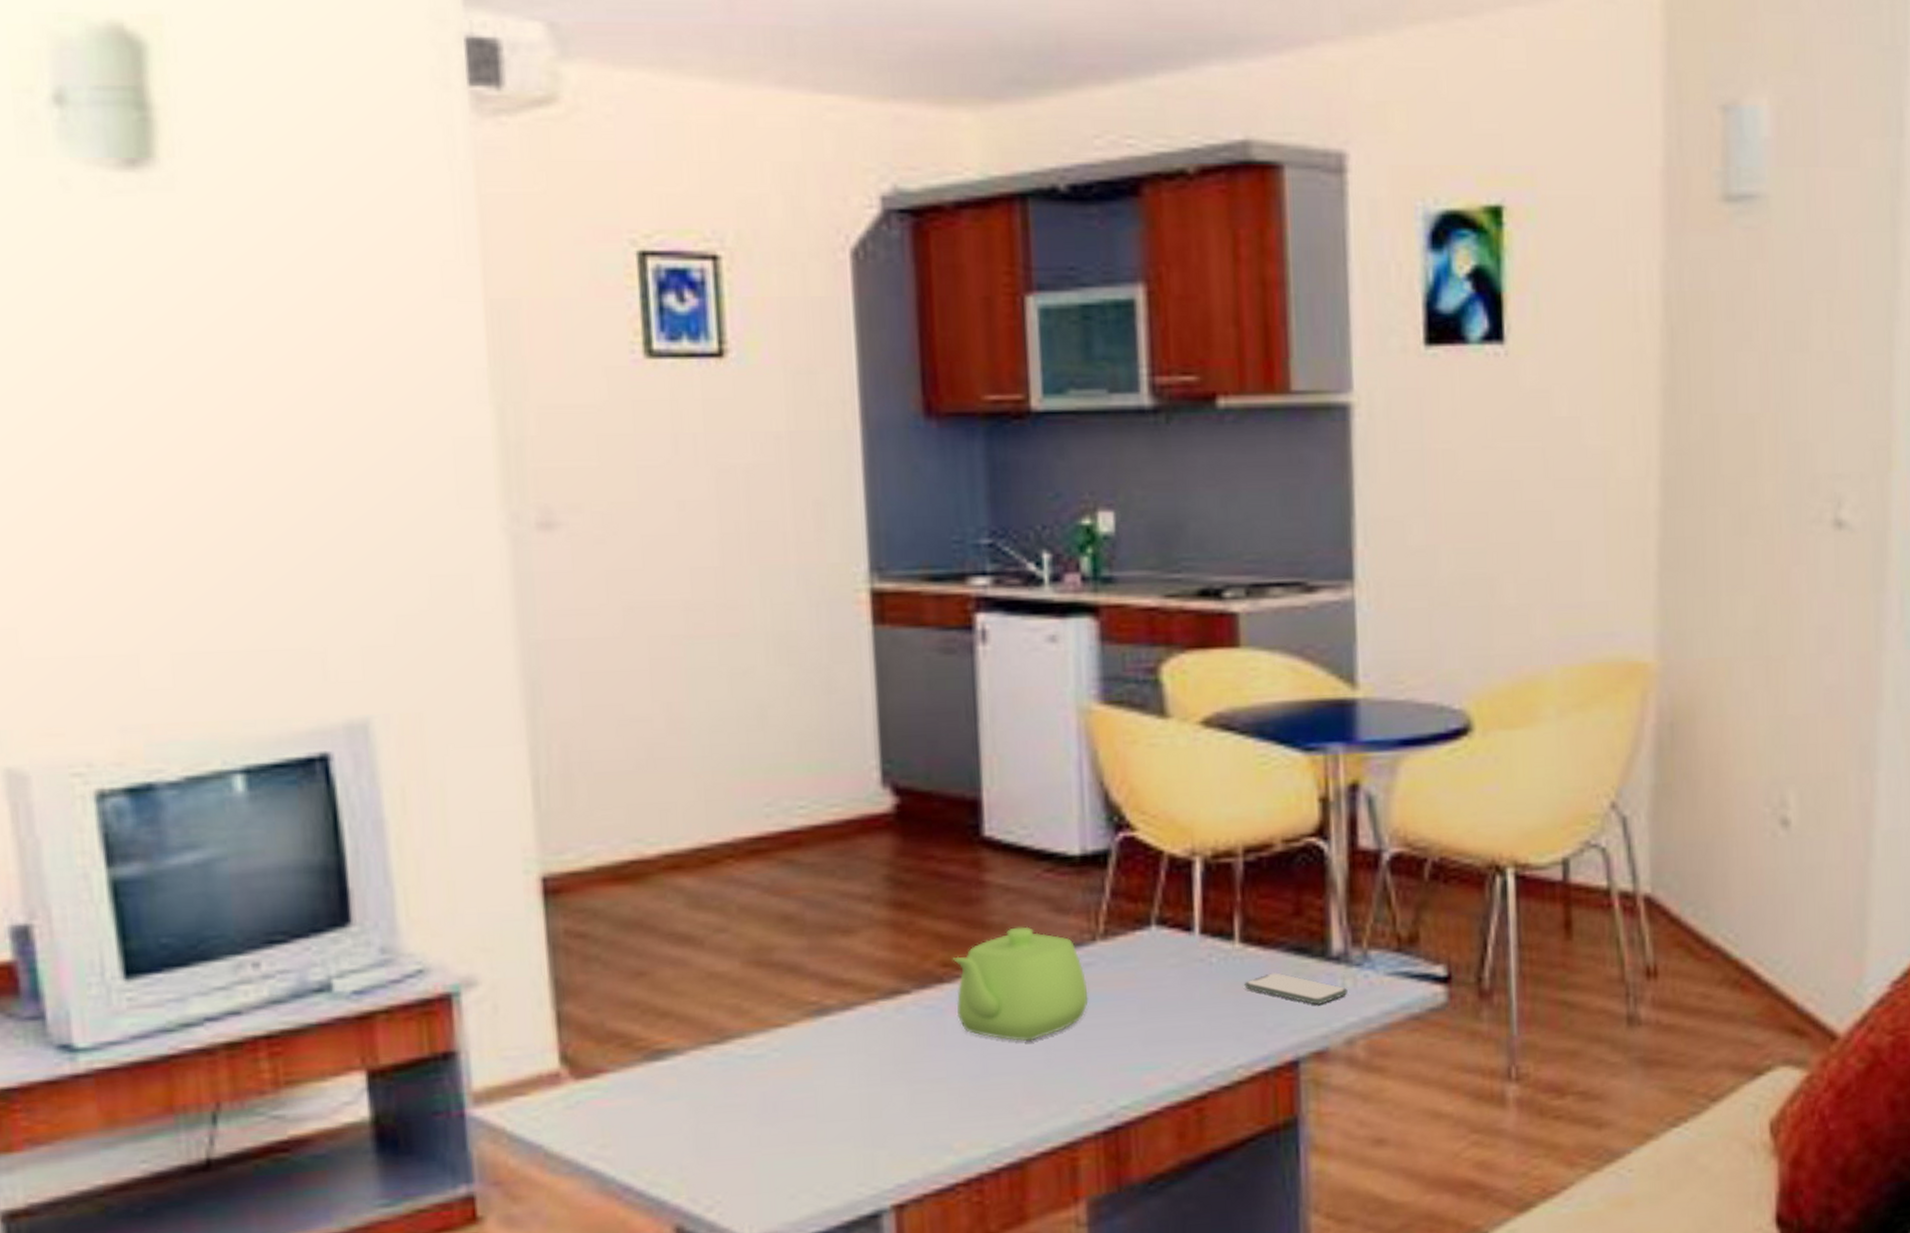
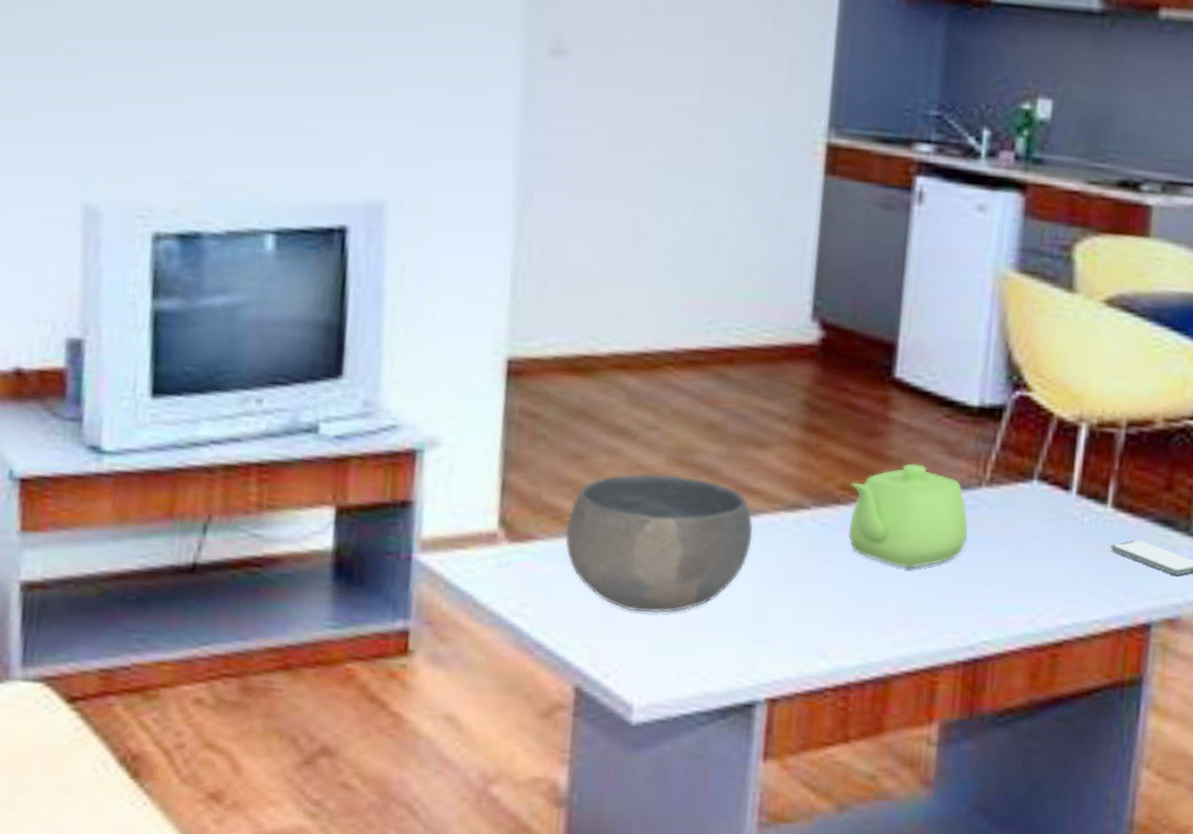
bowl: none [638,978,852,1135] -> present [565,473,753,614]

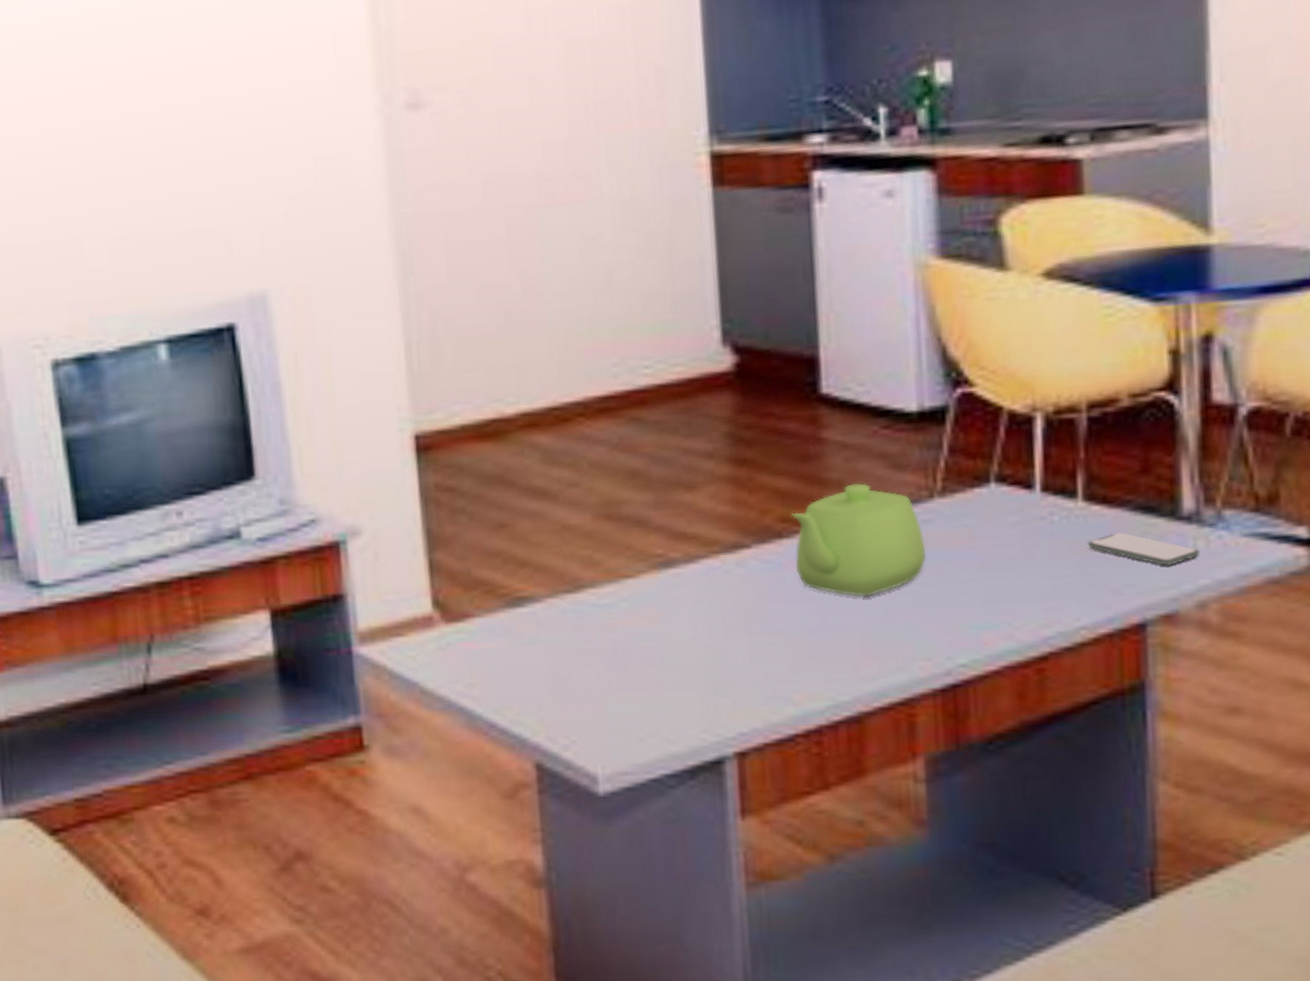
bowl: present [565,473,753,614] -> none [501,530,695,679]

